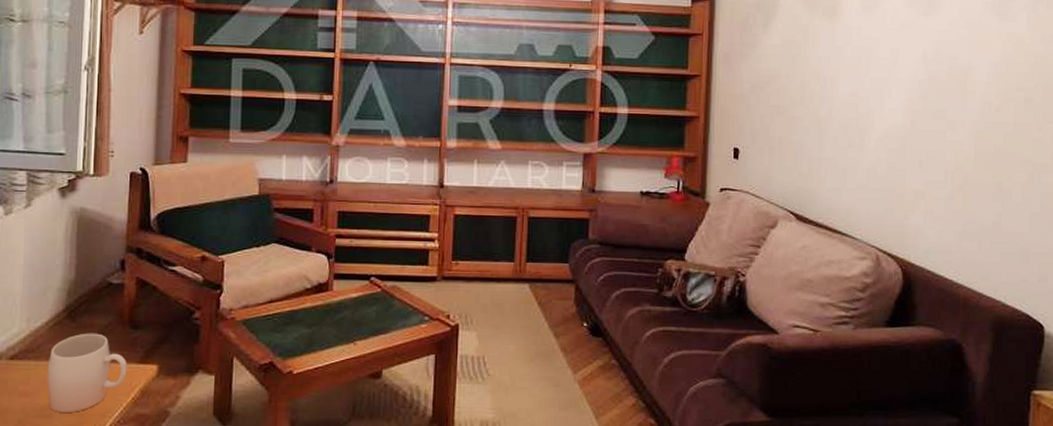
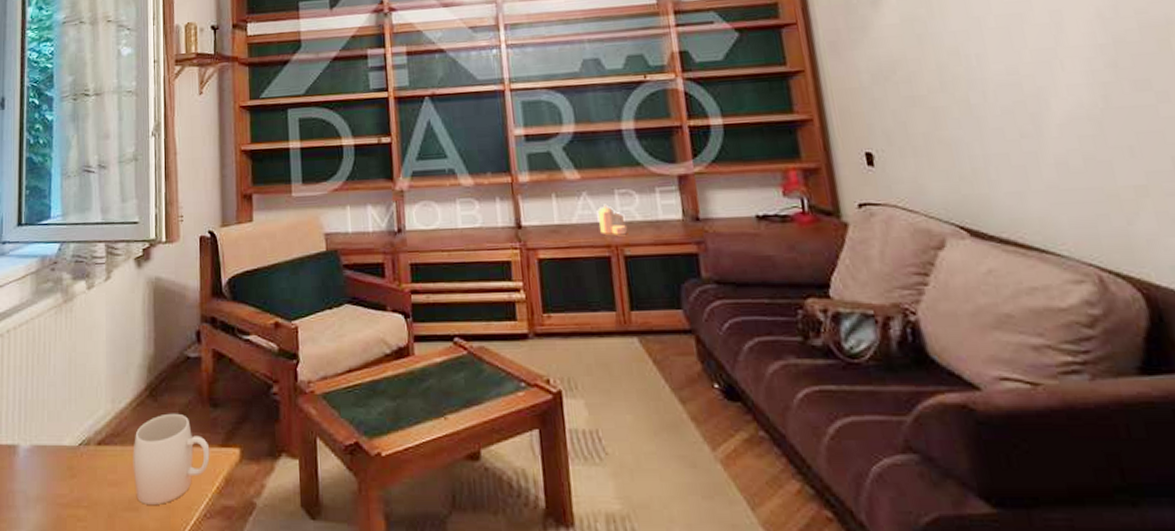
candle: none [512,173,535,200] -> present [598,205,628,235]

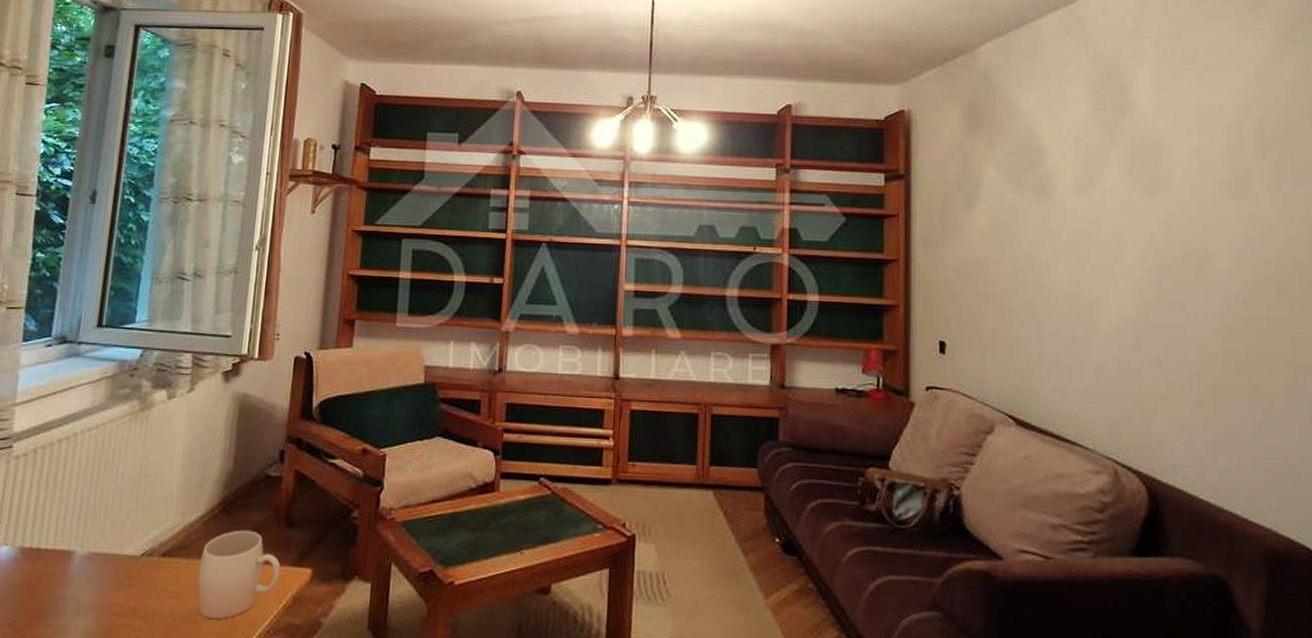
candle: present [598,205,628,235] -> none [693,365,718,395]

